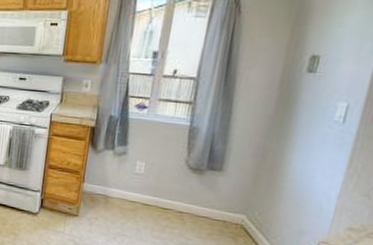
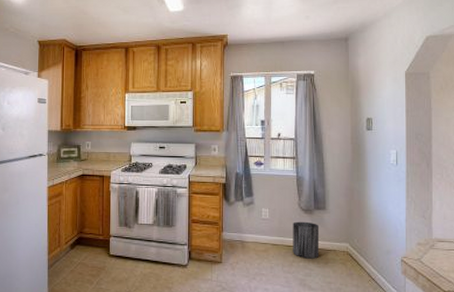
trash can: none [167,181,210,227] -> present [293,221,320,259]

